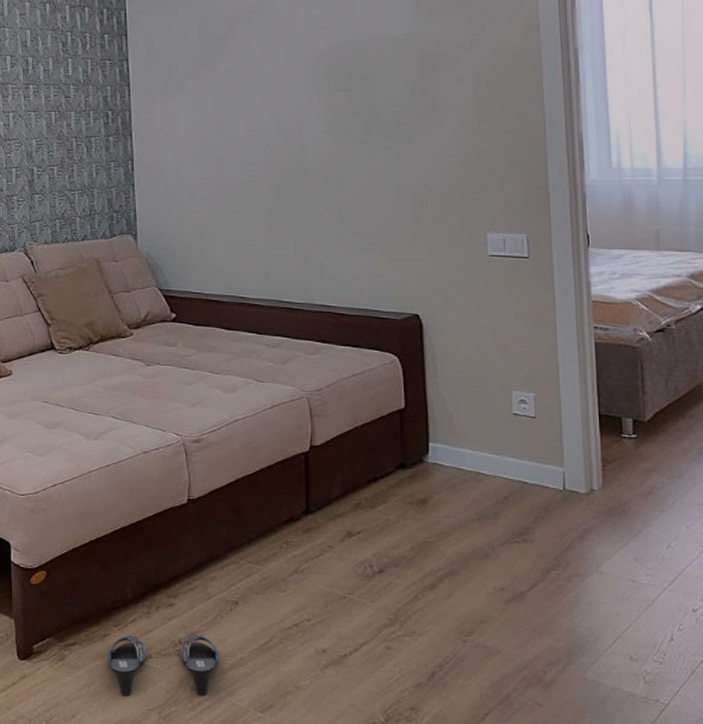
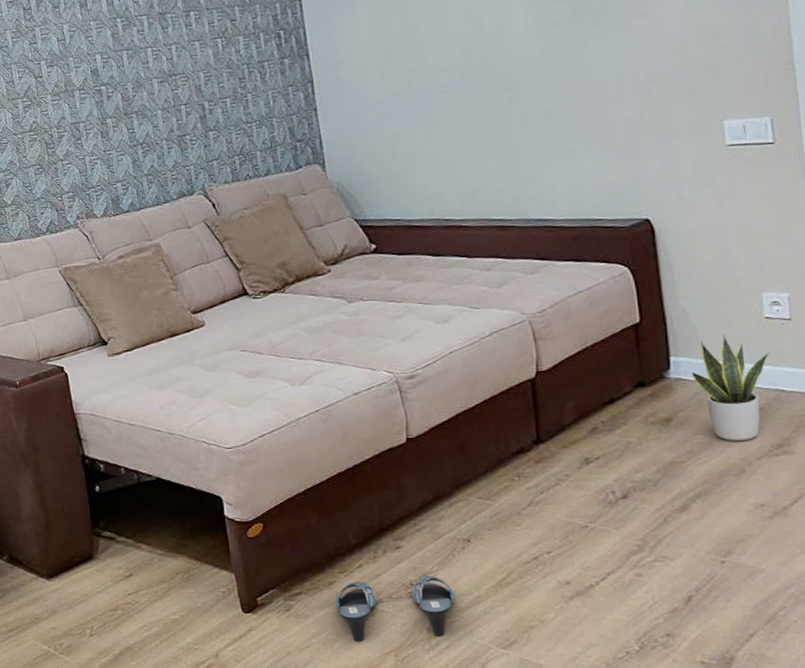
potted plant: none [447,426,516,527] -> present [692,335,770,442]

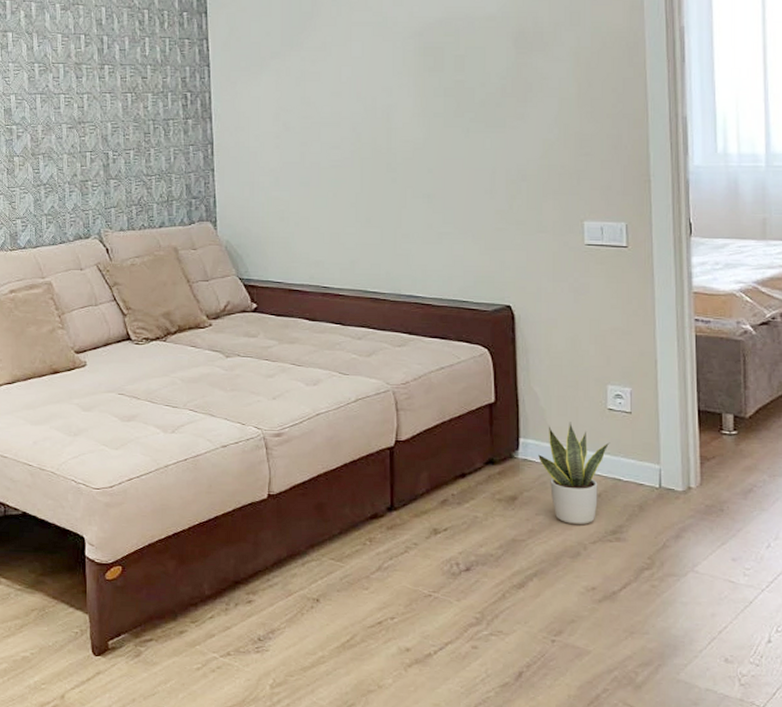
slippers: present [336,575,455,642] -> none [185,632,300,694]

